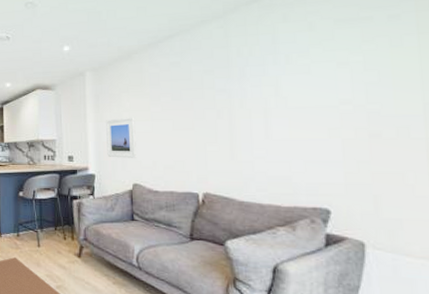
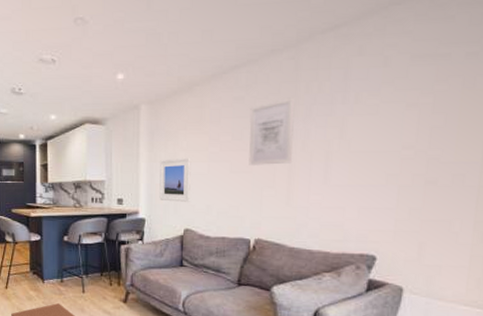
wall art: none [186,61,231,123] -> present [249,97,295,165]

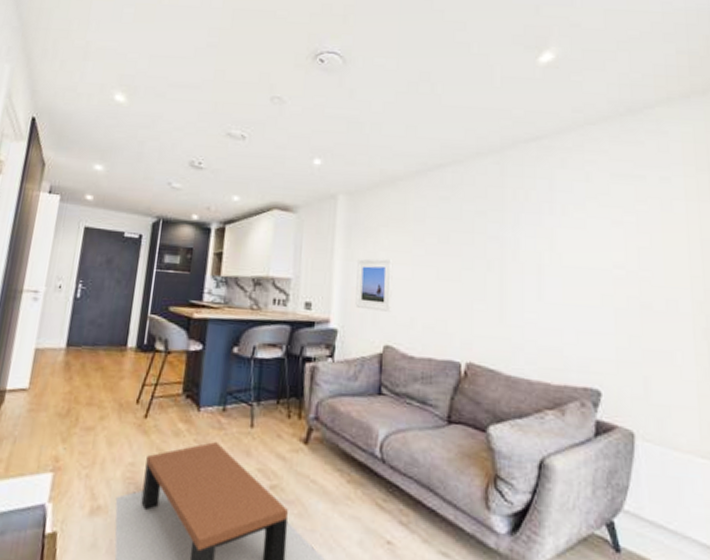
wall art: present [249,97,295,165] -> none [456,203,503,275]

